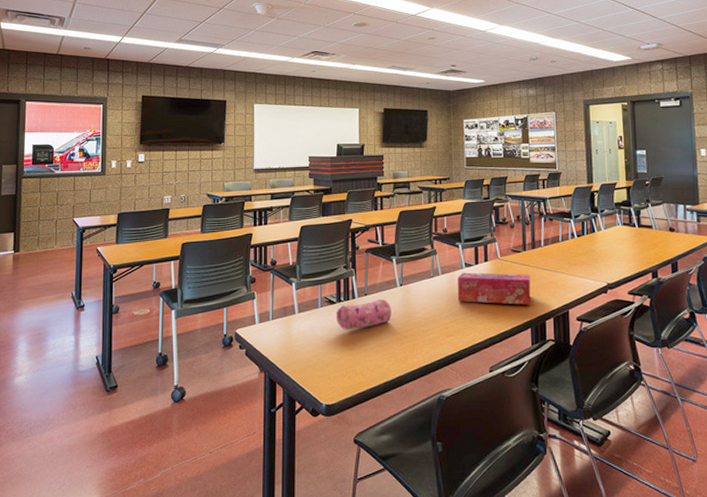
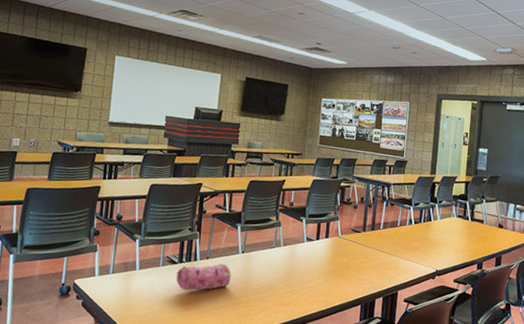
tissue box: present [457,272,531,305] -> none [295,246,366,283]

